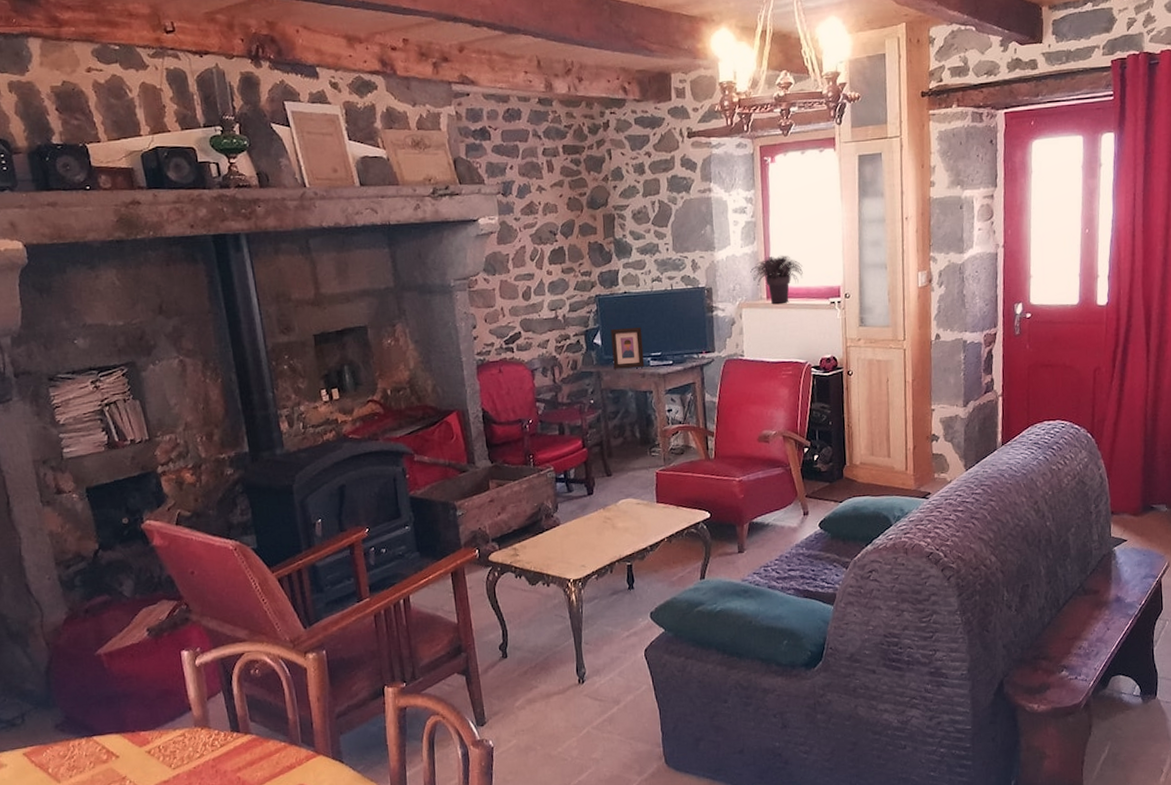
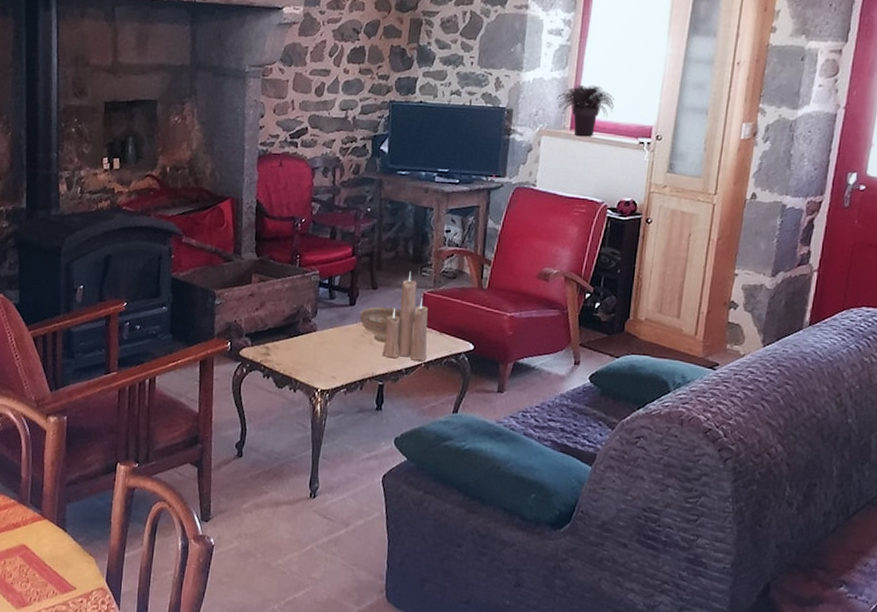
decorative bowl: none [599,490,653,526] -> present [359,306,416,343]
picture frame: present [610,327,645,369] -> none [396,138,432,182]
candle: none [625,454,668,538] -> present [382,271,428,361]

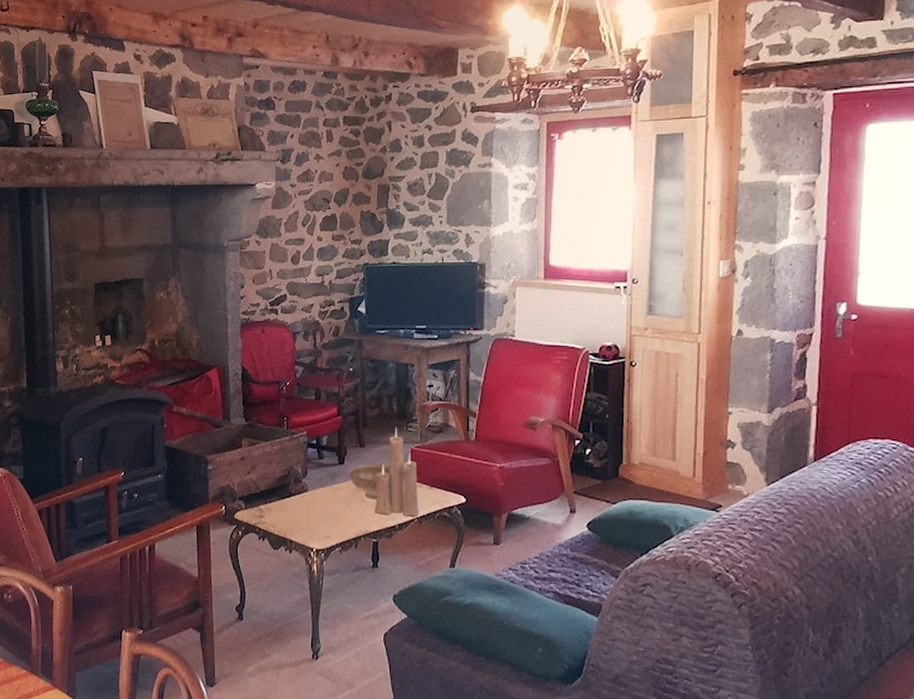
potted plant: present [557,85,614,136] -> none [528,234,586,284]

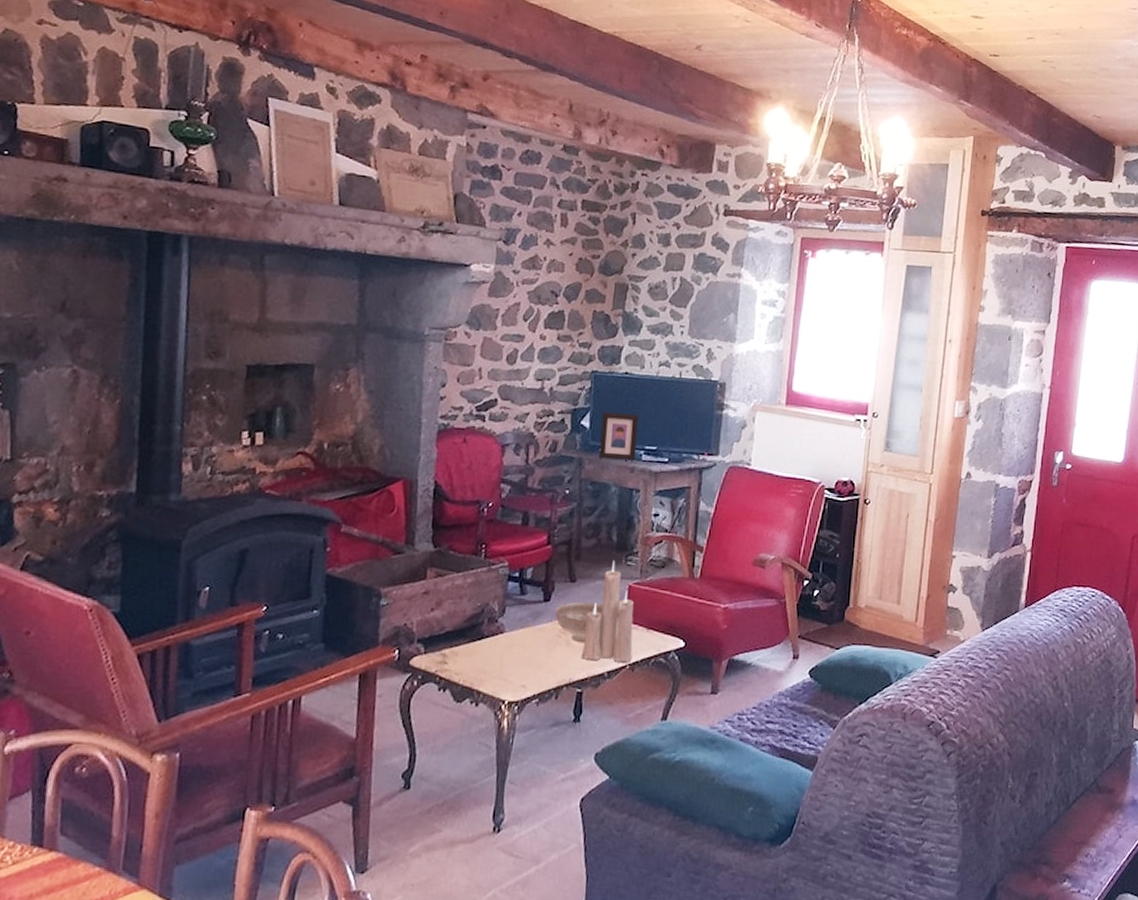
picture frame: none [376,299,408,339] -> present [599,412,639,461]

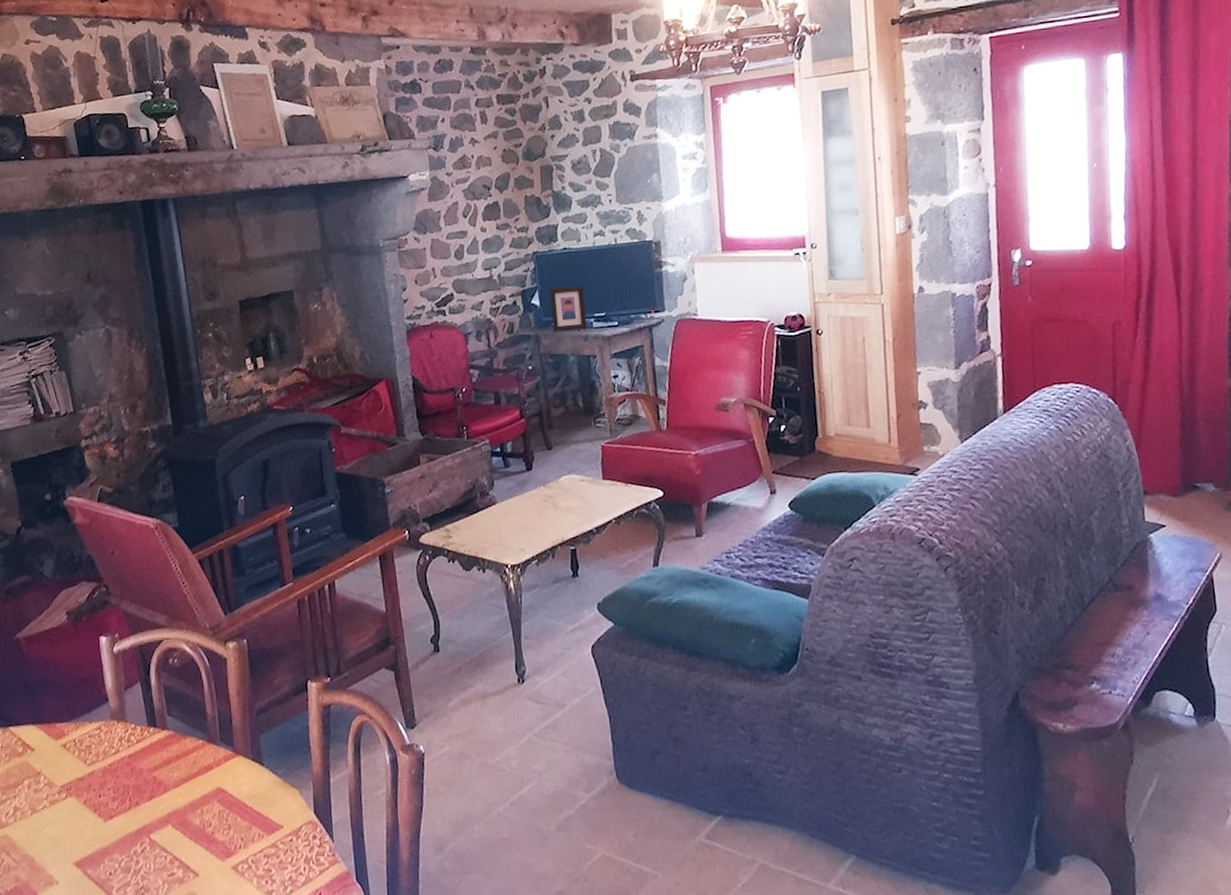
decorative bowl: present [555,601,620,643] -> none [538,465,599,505]
candle: present [581,561,634,663] -> none [567,425,616,519]

